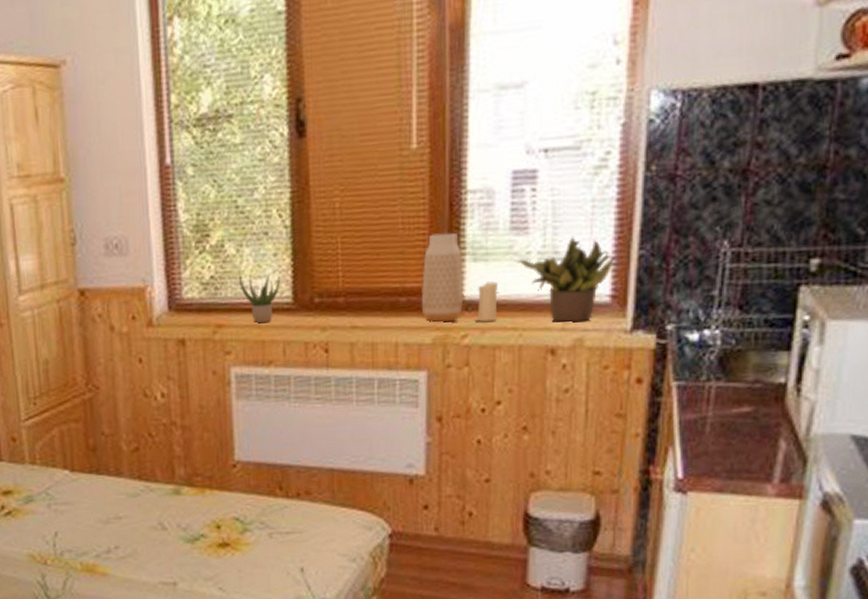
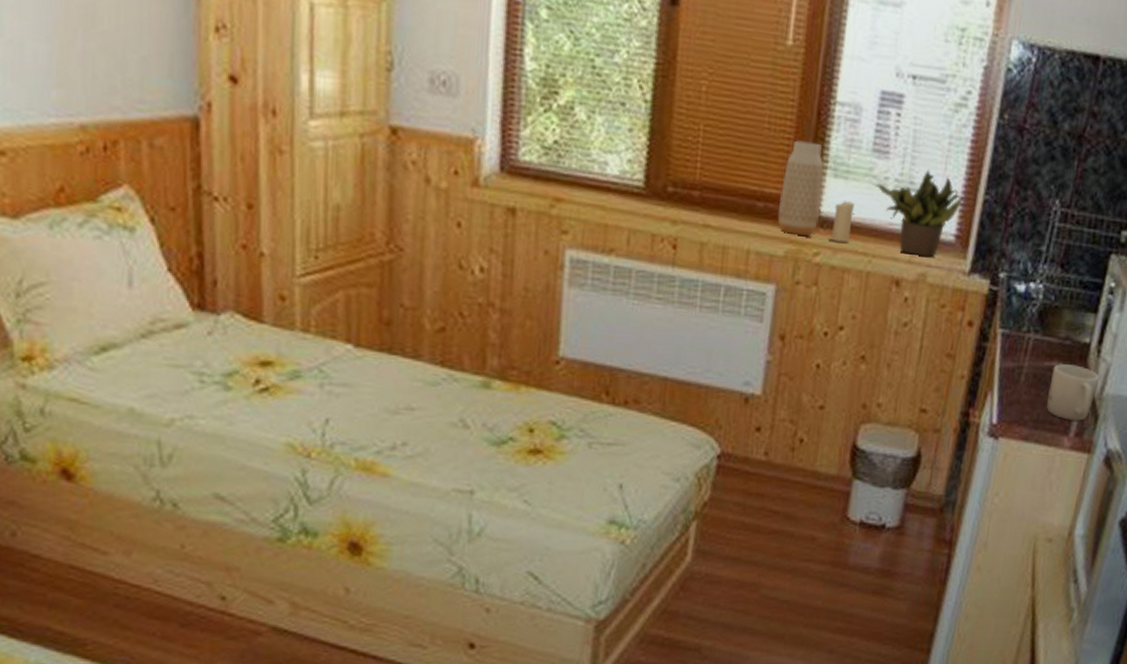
potted plant: present [239,270,280,324] -> none [586,139,633,206]
mug: none [741,407,802,467] -> present [1046,363,1099,421]

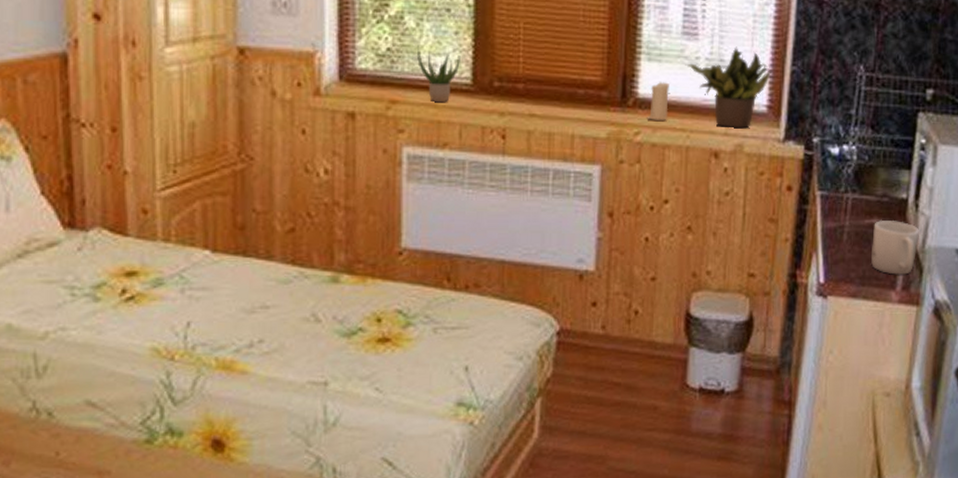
potted plant: none [586,139,633,206] -> present [417,44,460,103]
vase: present [777,140,824,237] -> none [598,30,638,118]

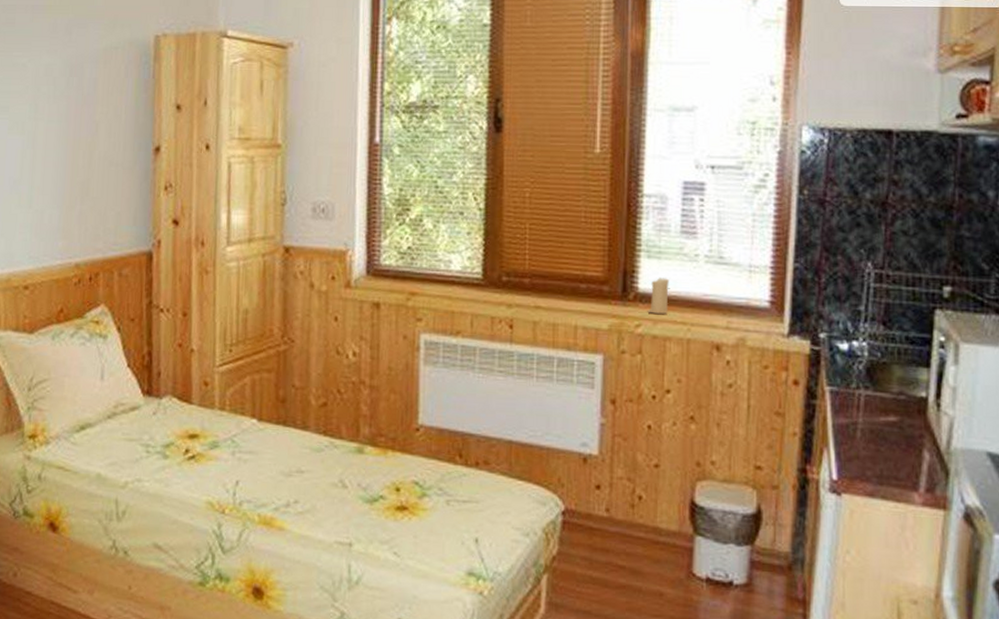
potted plant: present [417,44,460,103] -> none [434,244,472,295]
potted plant: present [685,46,771,129] -> none [684,244,773,323]
mug: present [871,219,919,275] -> none [889,417,943,476]

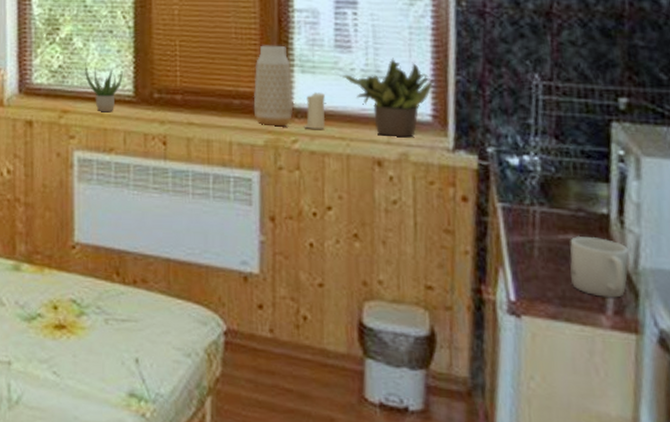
potted plant: none [434,244,472,295] -> present [85,62,123,113]
vase: none [599,229,639,311] -> present [253,45,294,127]
potted plant: none [684,244,773,323] -> present [340,58,433,138]
mug: none [889,417,943,476] -> present [569,235,629,298]

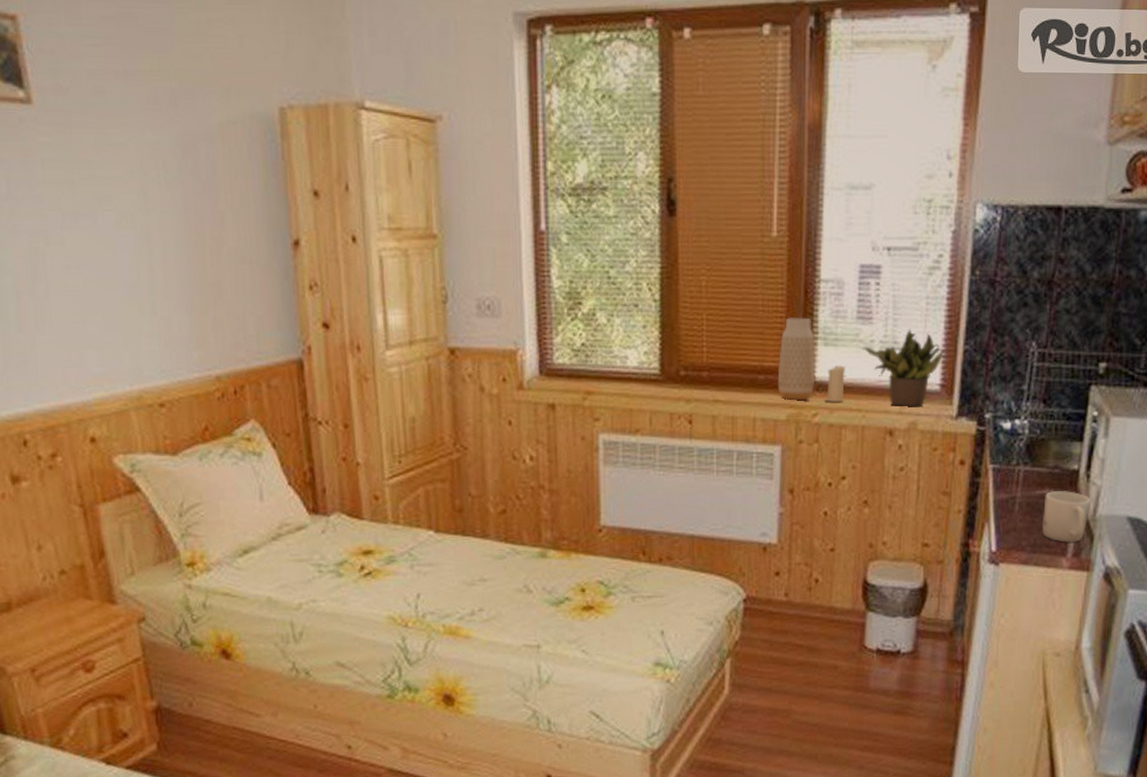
potted plant: present [85,62,123,113] -> none [609,339,649,392]

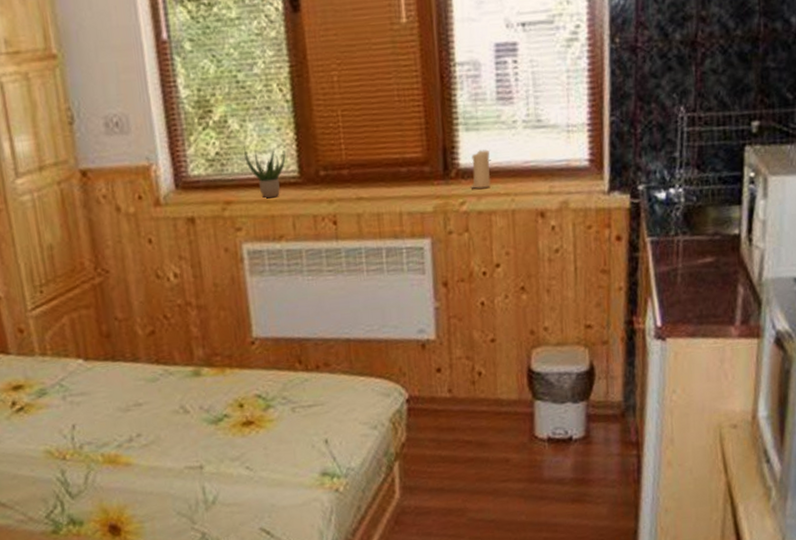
potted plant: none [609,339,649,392] -> present [244,145,286,199]
vase: present [777,317,816,401] -> none [419,104,460,192]
potted plant: present [860,328,944,407] -> none [503,105,590,187]
mug: present [1042,490,1090,542] -> none [707,257,755,311]

